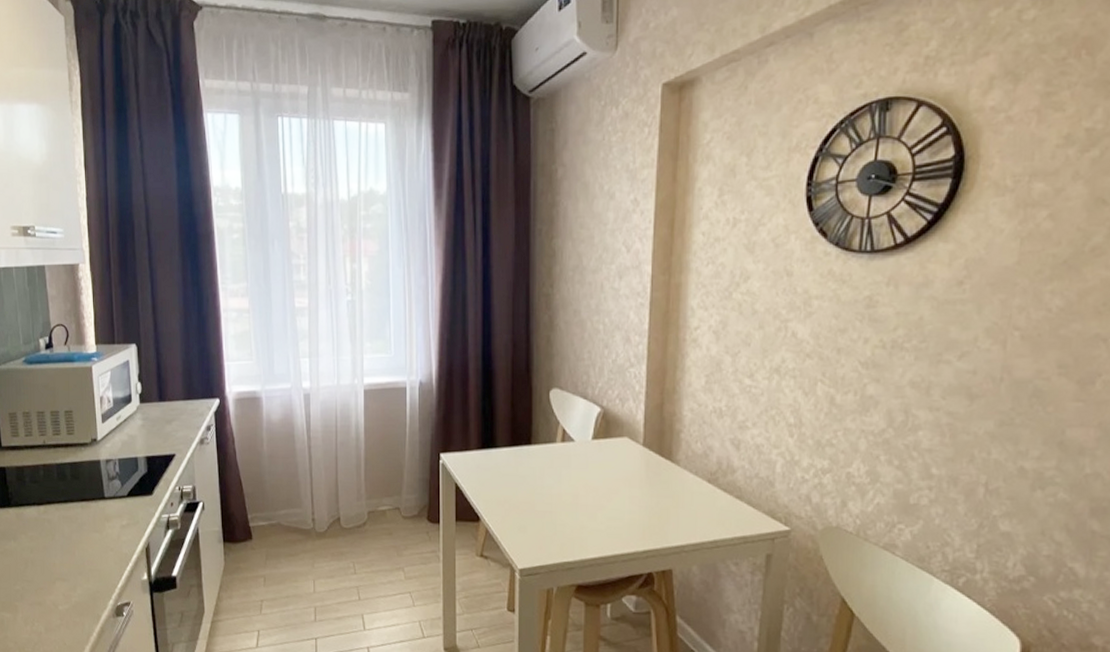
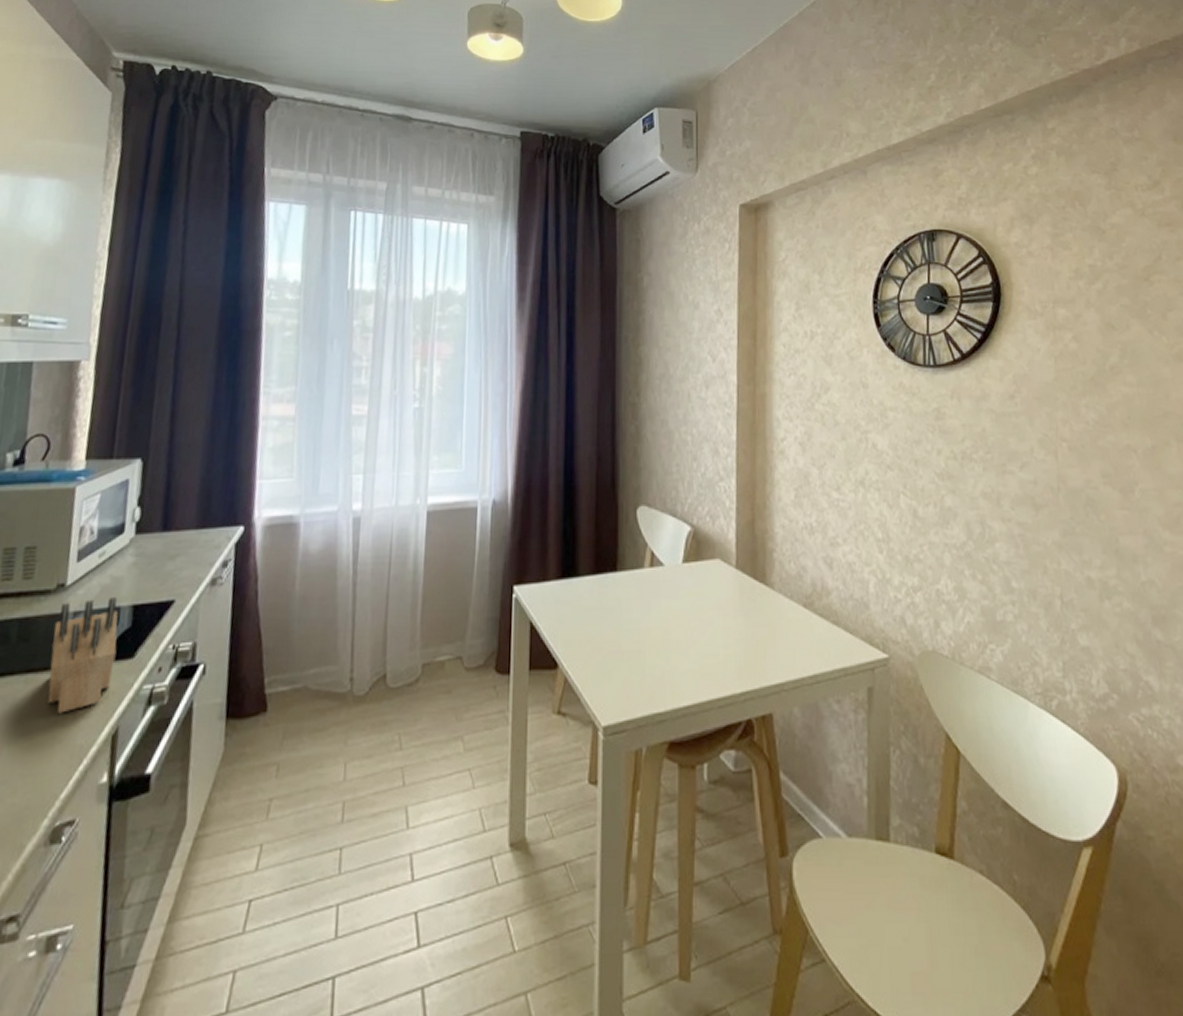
knife block: none [94,450,140,531] -> present [48,597,118,713]

